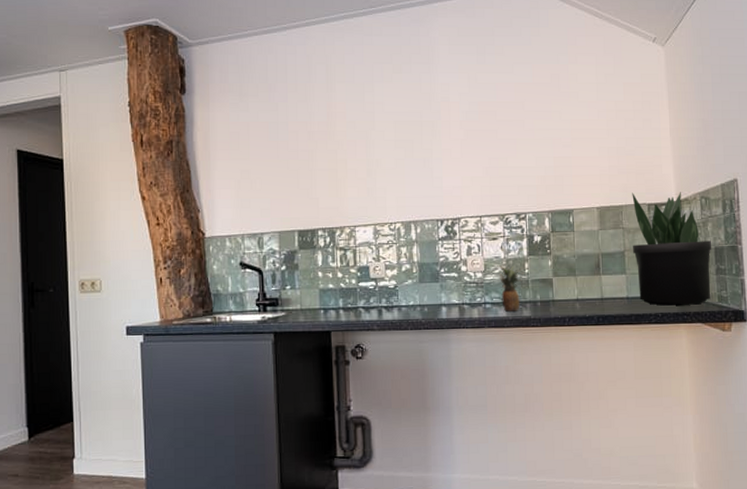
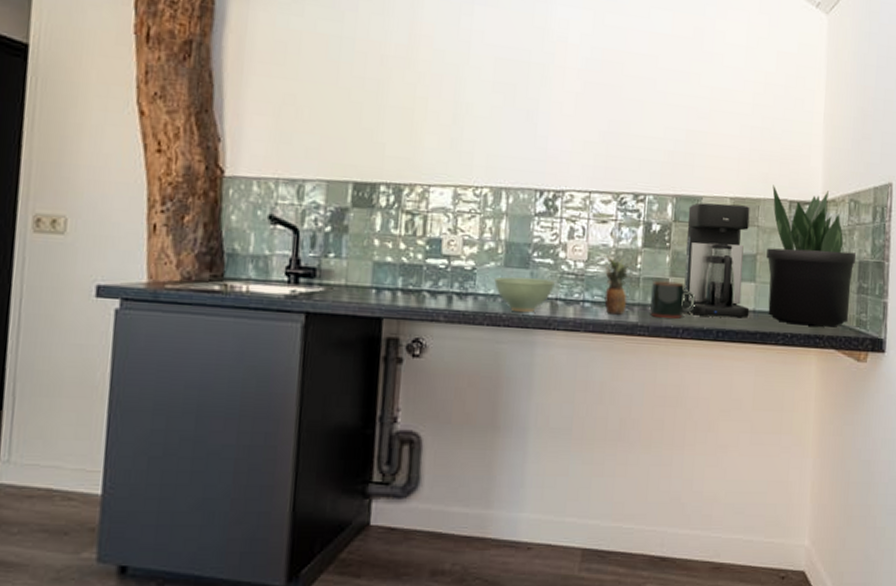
bowl: none [413,289,461,318] -> present [494,276,556,313]
mug: none [538,280,577,311] -> present [649,280,696,319]
coffee maker: none [562,213,624,307] -> present [682,202,750,319]

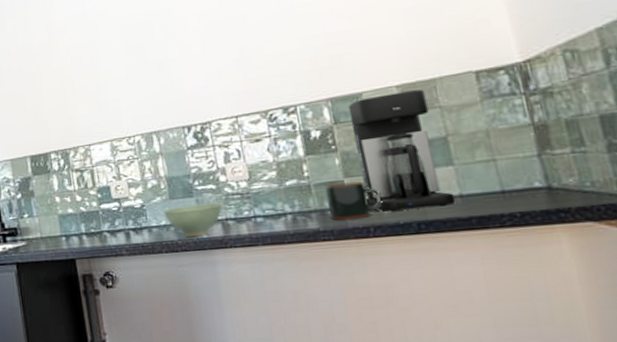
fruit: present [603,255,635,315] -> none [265,170,303,225]
planter: present [766,185,856,327] -> none [447,48,605,202]

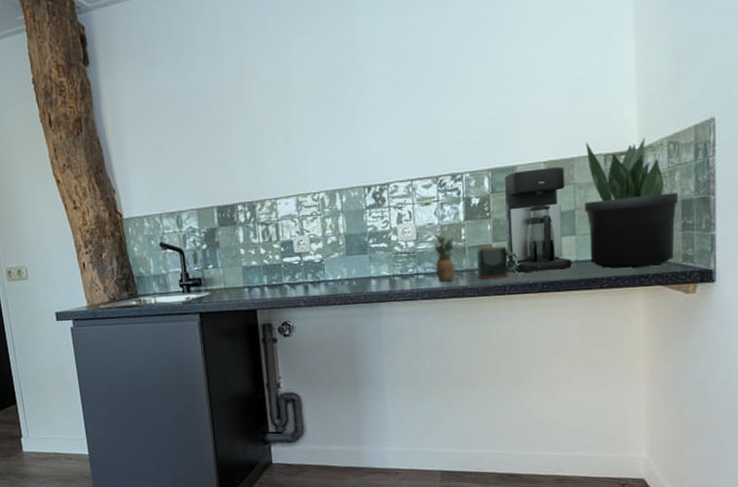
bowl: present [163,203,223,238] -> none [340,260,392,291]
fruit: none [265,170,303,225] -> present [430,232,460,282]
planter: none [447,48,605,202] -> present [585,137,678,268]

